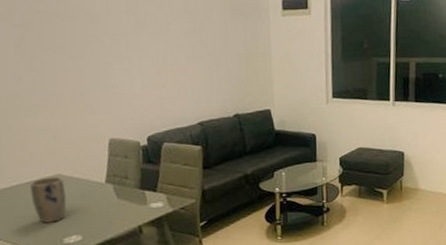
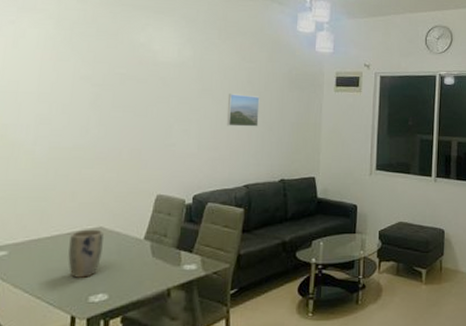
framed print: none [166,25,204,62] -> present [226,94,260,127]

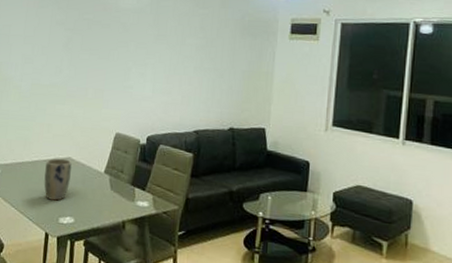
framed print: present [226,94,260,127] -> none [179,39,212,74]

